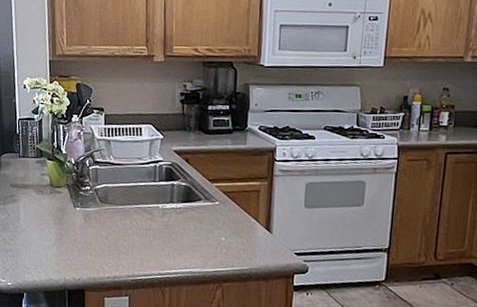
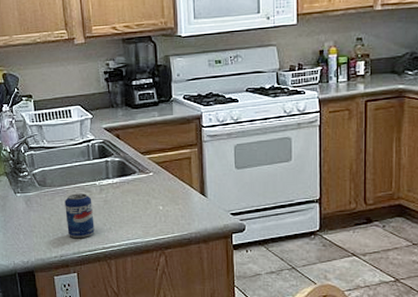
beverage can: none [124,214,153,262] -> present [65,193,95,239]

